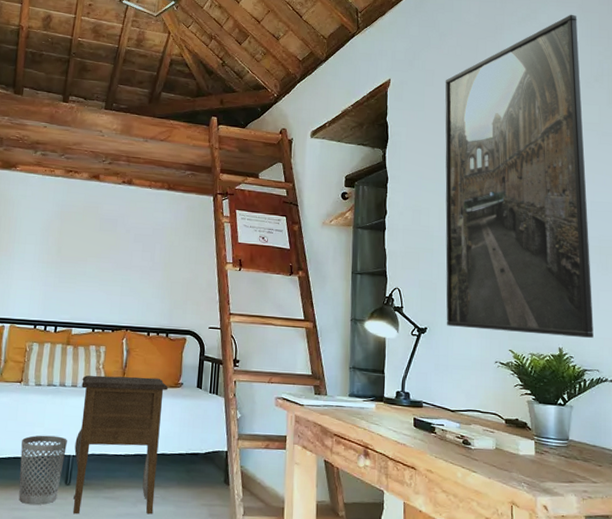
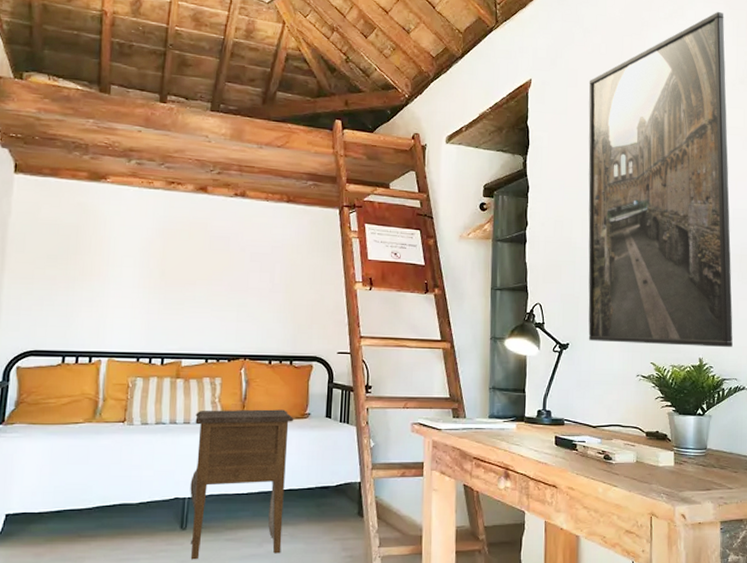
wastebasket: present [18,435,67,505] -> none [127,478,181,554]

